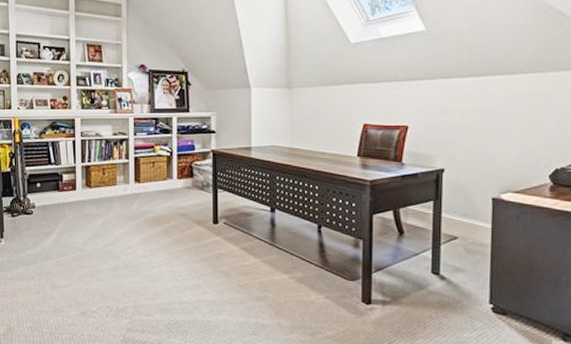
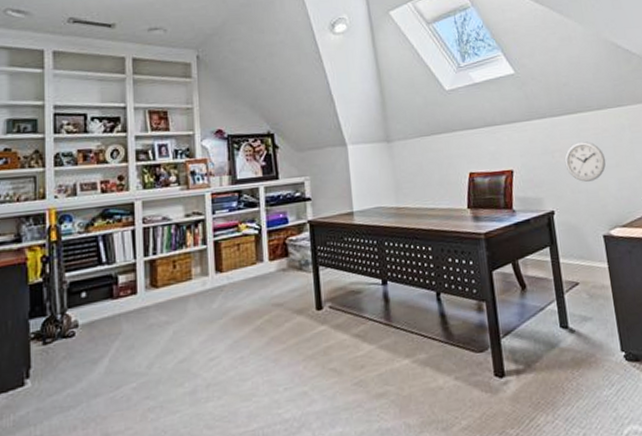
wall clock: none [464,104,511,145] -> present [564,140,606,182]

